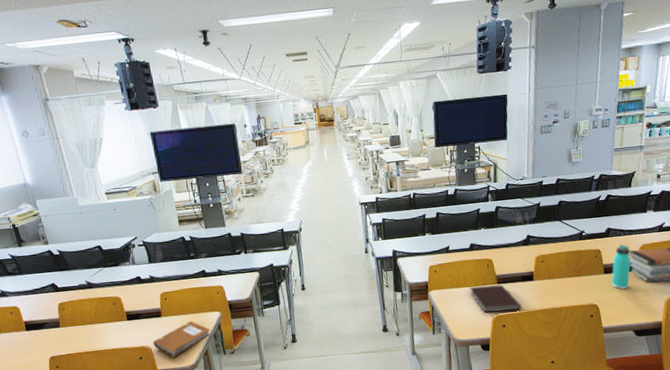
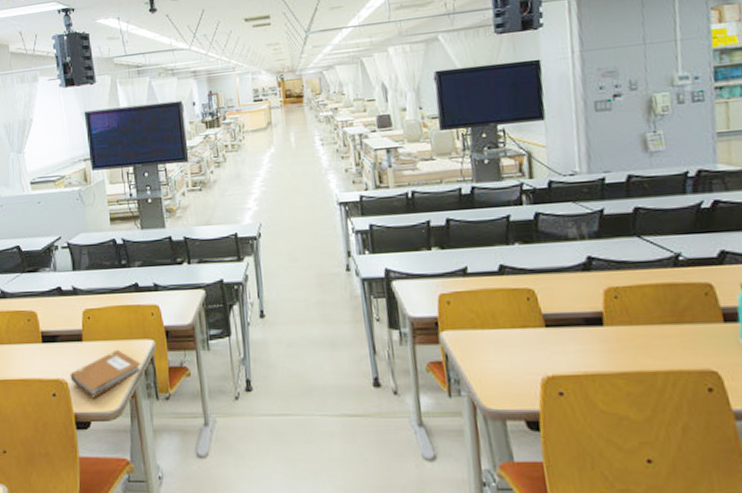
notebook: present [469,285,522,313] -> none [500,328,588,372]

